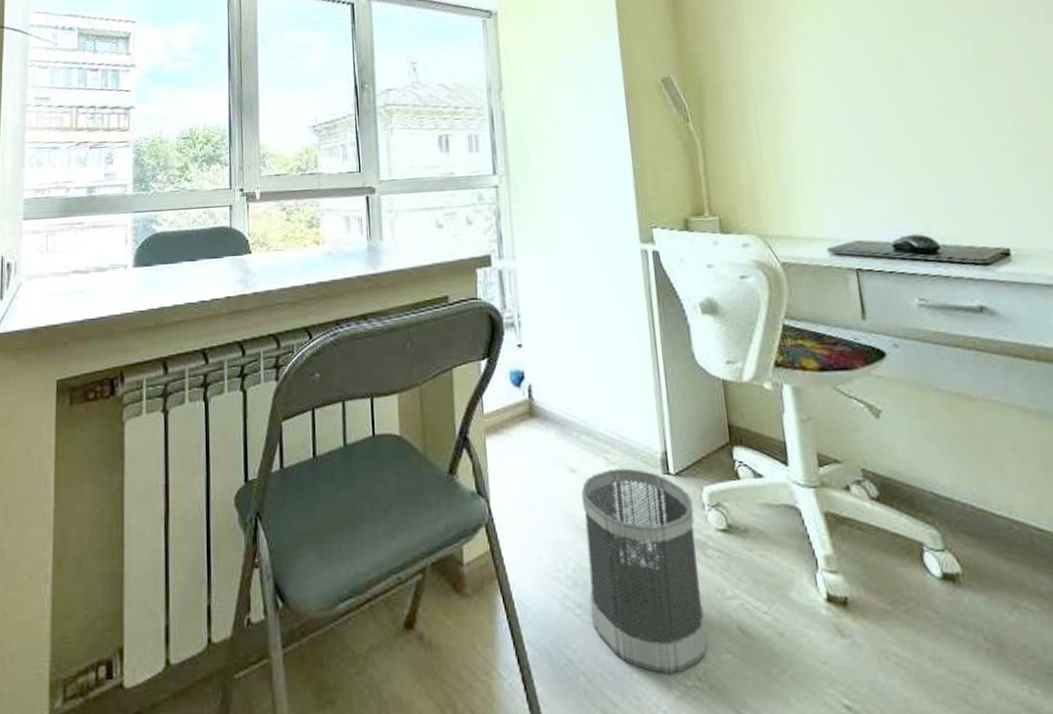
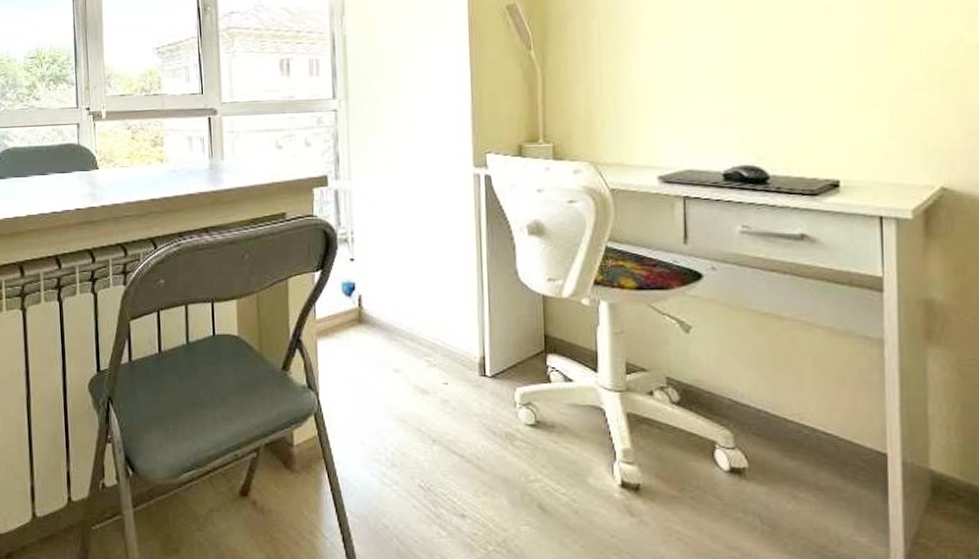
wastebasket: present [581,468,708,675] -> none [403,370,509,541]

